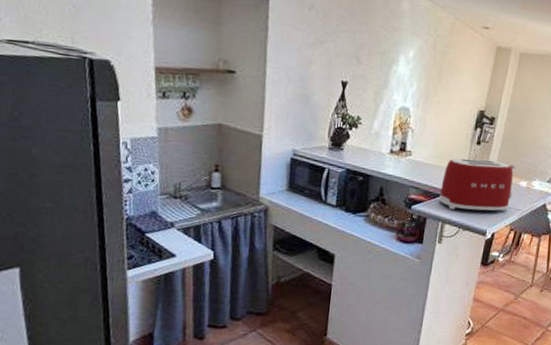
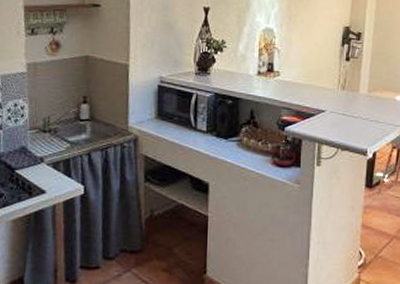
toaster: present [439,158,516,212] -> none [313,75,389,130]

